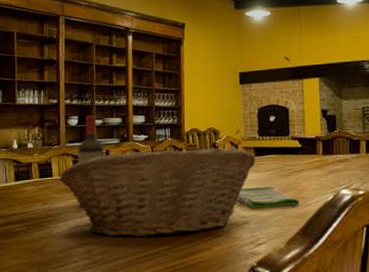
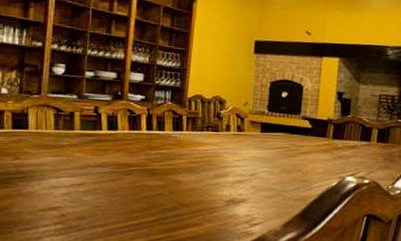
fruit basket: present [59,147,256,237] -> none [36,111,262,207]
wine bottle: present [78,115,104,164] -> none [61,65,93,118]
dish towel: present [237,186,300,209] -> none [236,164,302,188]

